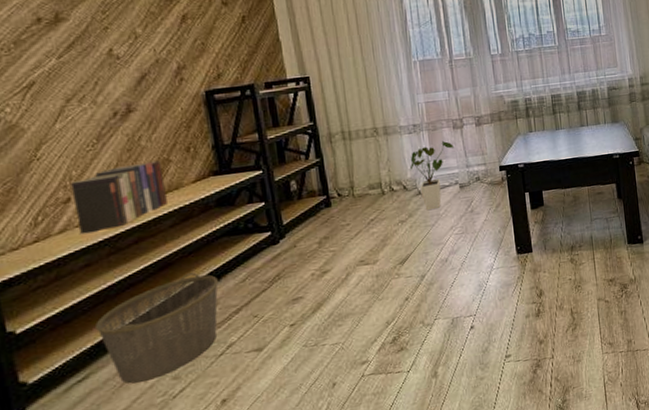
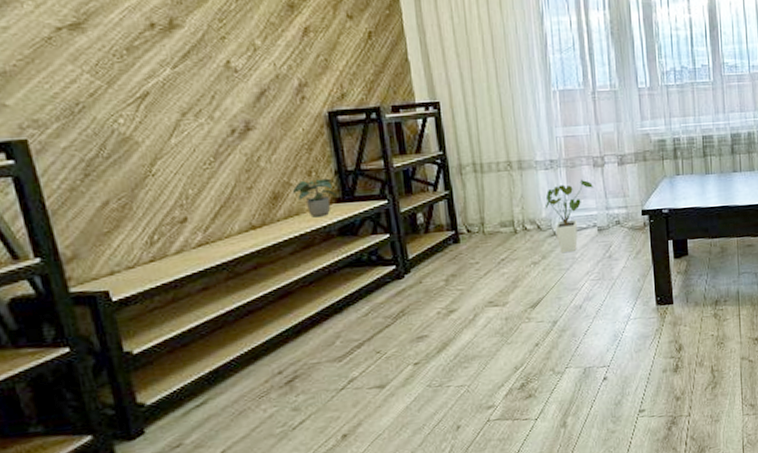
books: present [71,160,167,234] -> none [187,183,287,257]
basket: present [95,272,218,384] -> none [214,303,340,412]
potted plant: none [171,153,214,191] -> present [292,178,337,218]

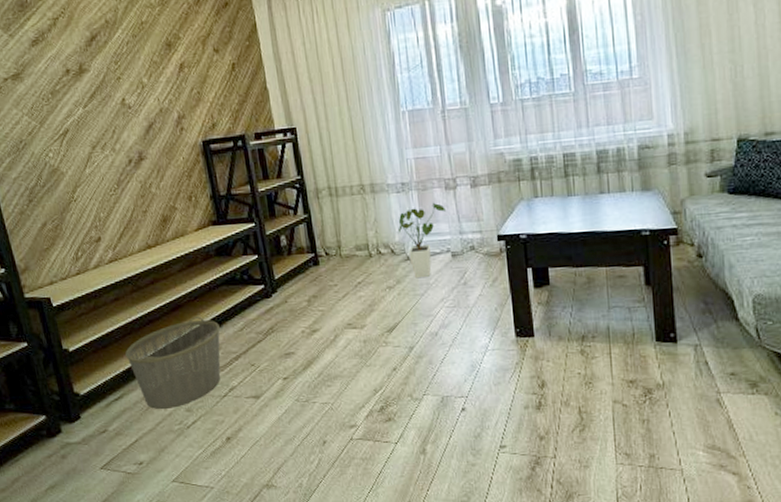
basket: none [214,303,340,412] -> present [125,317,221,409]
potted plant: present [292,178,337,218] -> none [177,202,213,239]

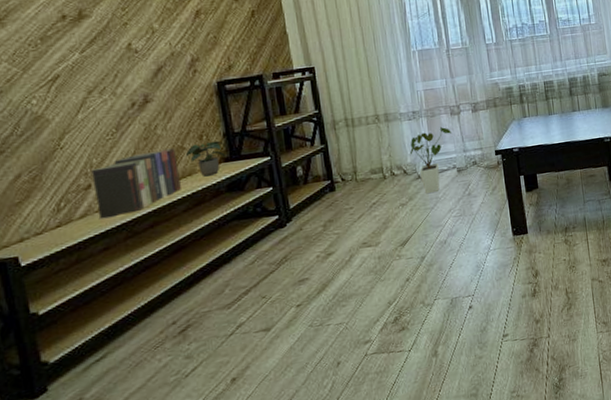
books: none [100,207,175,271] -> present [91,148,181,219]
basket: present [125,317,221,409] -> none [113,255,229,363]
potted plant: none [177,202,213,239] -> present [185,140,225,177]

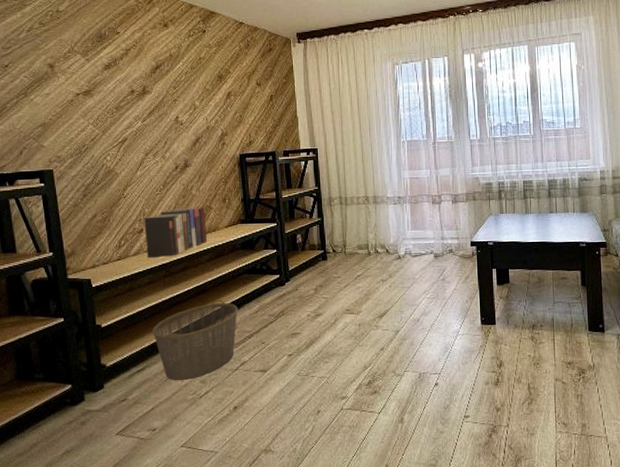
basket: none [113,255,229,363] -> present [152,300,238,380]
potted plant: present [185,140,225,177] -> none [212,204,242,234]
house plant: present [409,126,451,194] -> none [393,213,431,274]

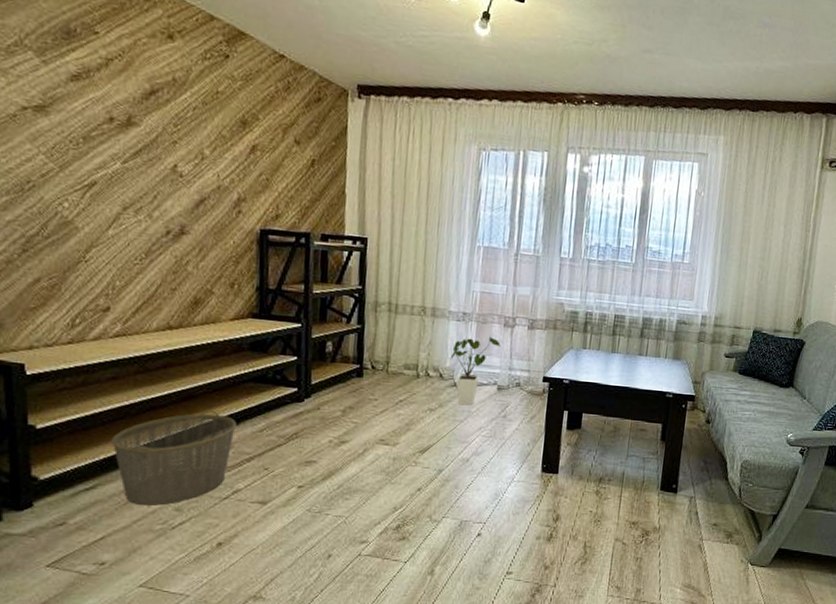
books: present [144,207,207,258] -> none [112,286,204,348]
house plant: none [393,213,431,274] -> present [450,336,501,406]

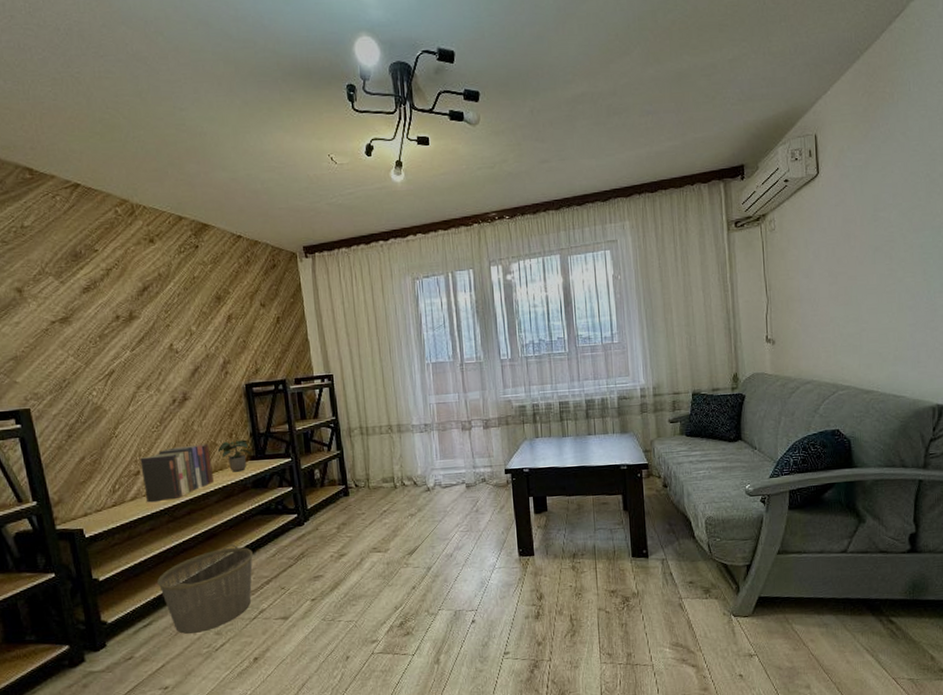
books: none [112,286,204,348] -> present [140,443,214,503]
potted plant: none [212,292,255,329] -> present [217,439,252,472]
house plant: present [450,336,501,406] -> none [420,441,462,507]

